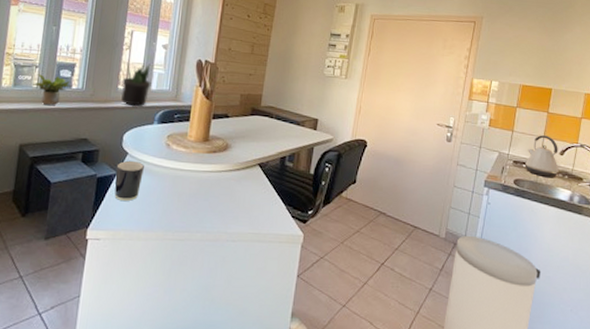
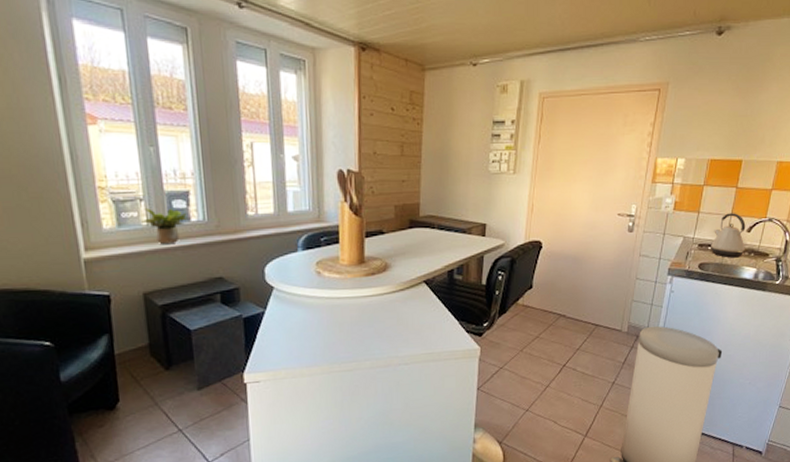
mug: present [114,160,144,201] -> none [263,294,296,339]
planter: present [121,62,152,106] -> none [251,181,287,233]

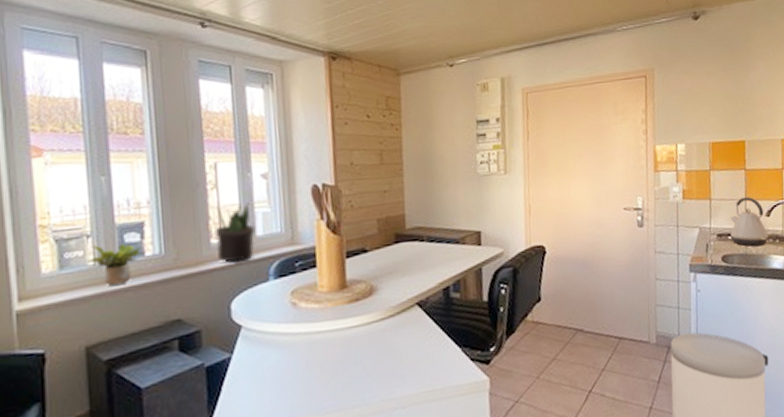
planter: none [251,181,287,233] -> present [214,202,256,263]

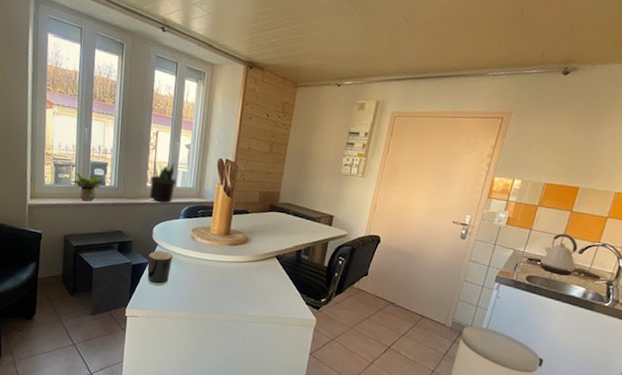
mug: none [229,333,268,390] -> present [147,250,172,286]

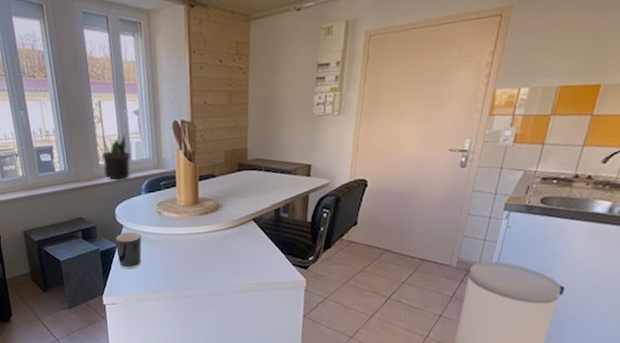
potted plant: present [71,173,106,201] -> none [18,161,55,191]
kettle: present [540,234,578,276] -> none [556,143,601,191]

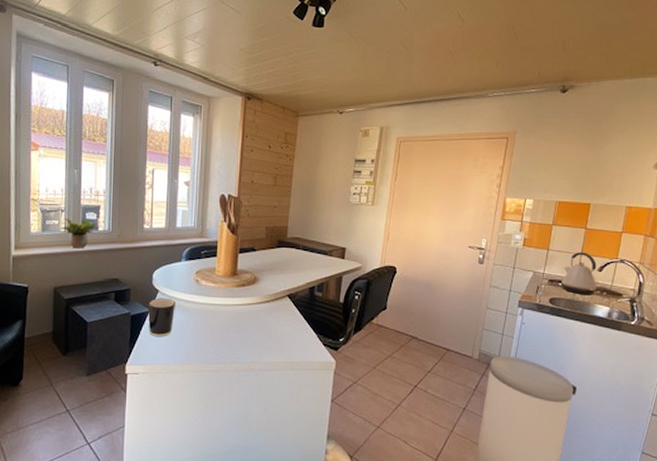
potted plant: none [18,161,55,191] -> present [61,218,99,248]
planter: present [101,134,131,180] -> none [147,201,176,244]
kettle: none [556,143,601,191] -> present [562,252,597,295]

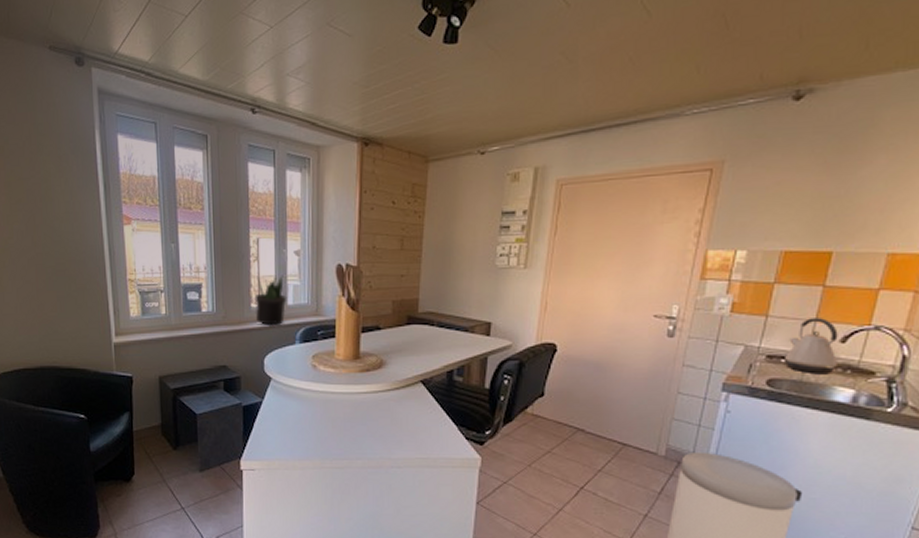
potted plant: present [61,218,99,248] -> none [161,299,202,332]
planter: none [147,201,176,244] -> present [254,275,287,325]
mug: present [148,297,175,336] -> none [261,386,291,429]

